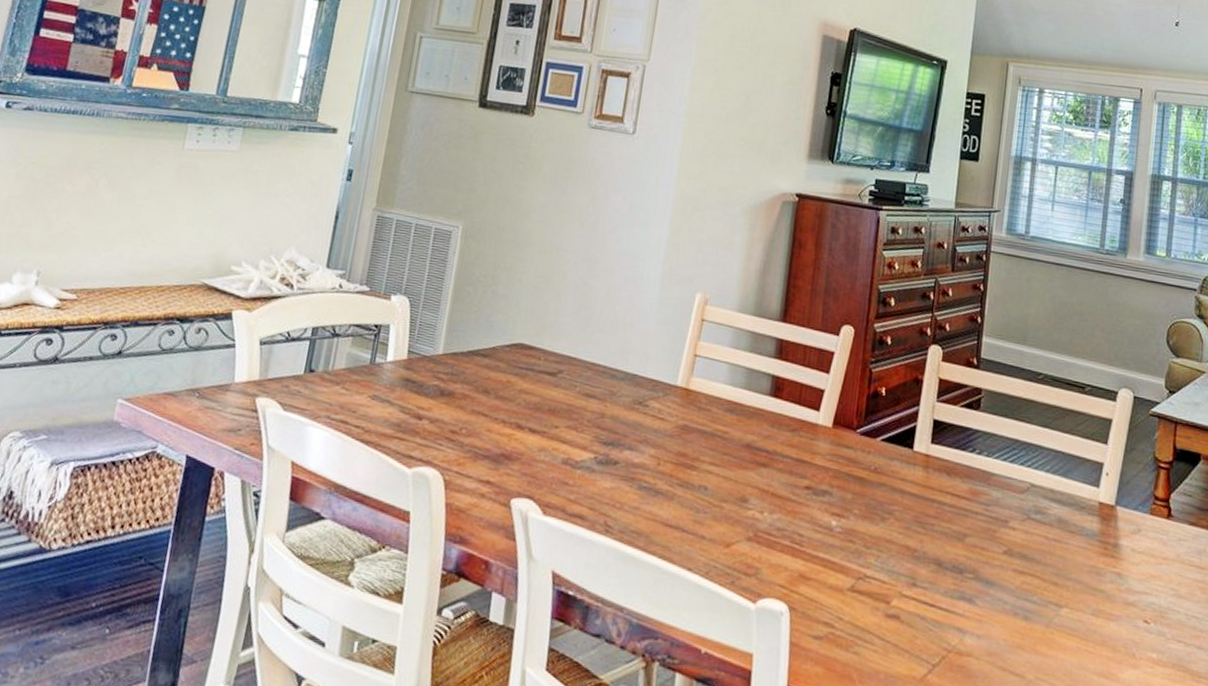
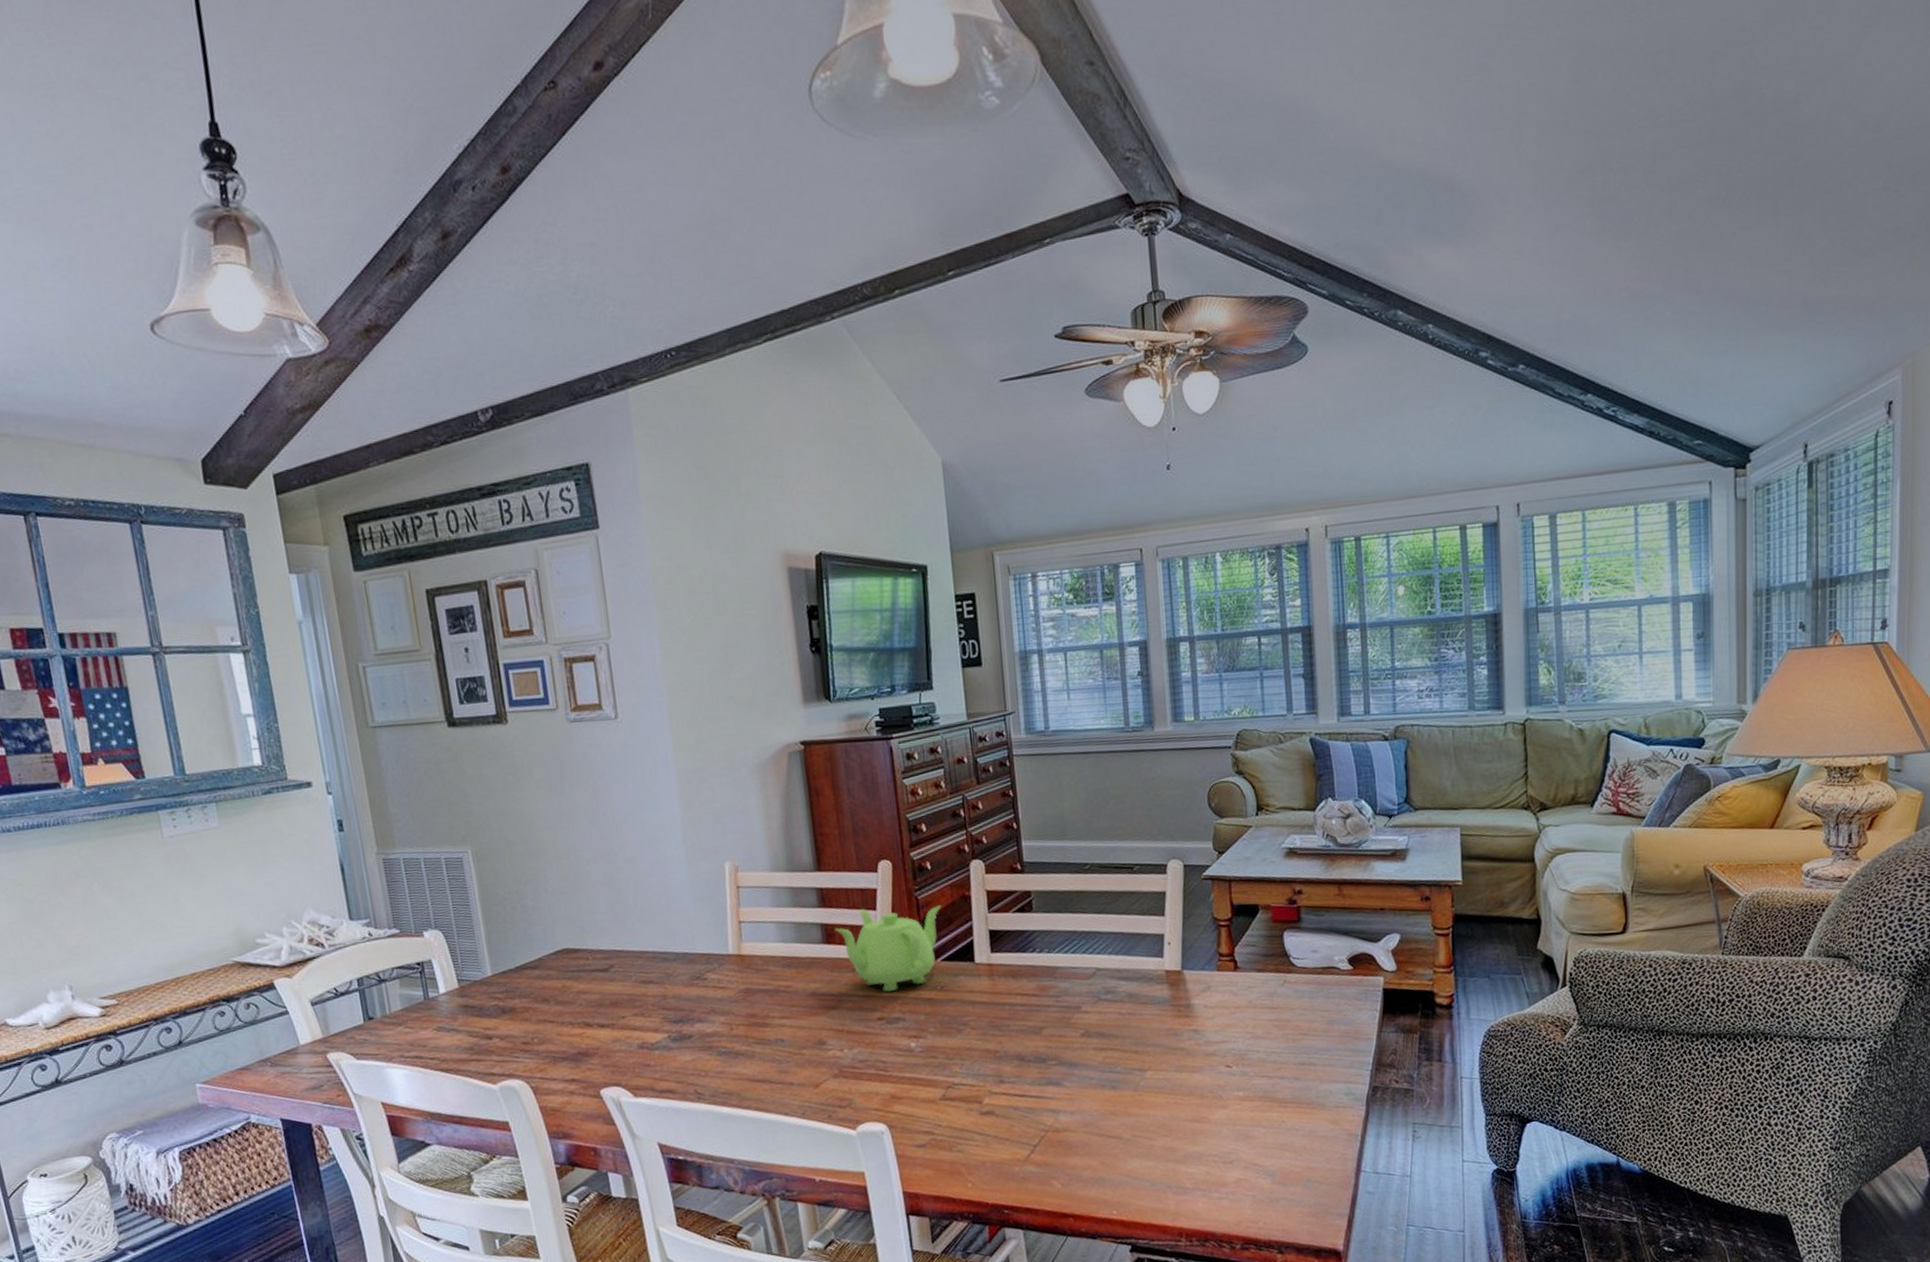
teapot: none [784,369,893,462] -> present [834,905,942,992]

